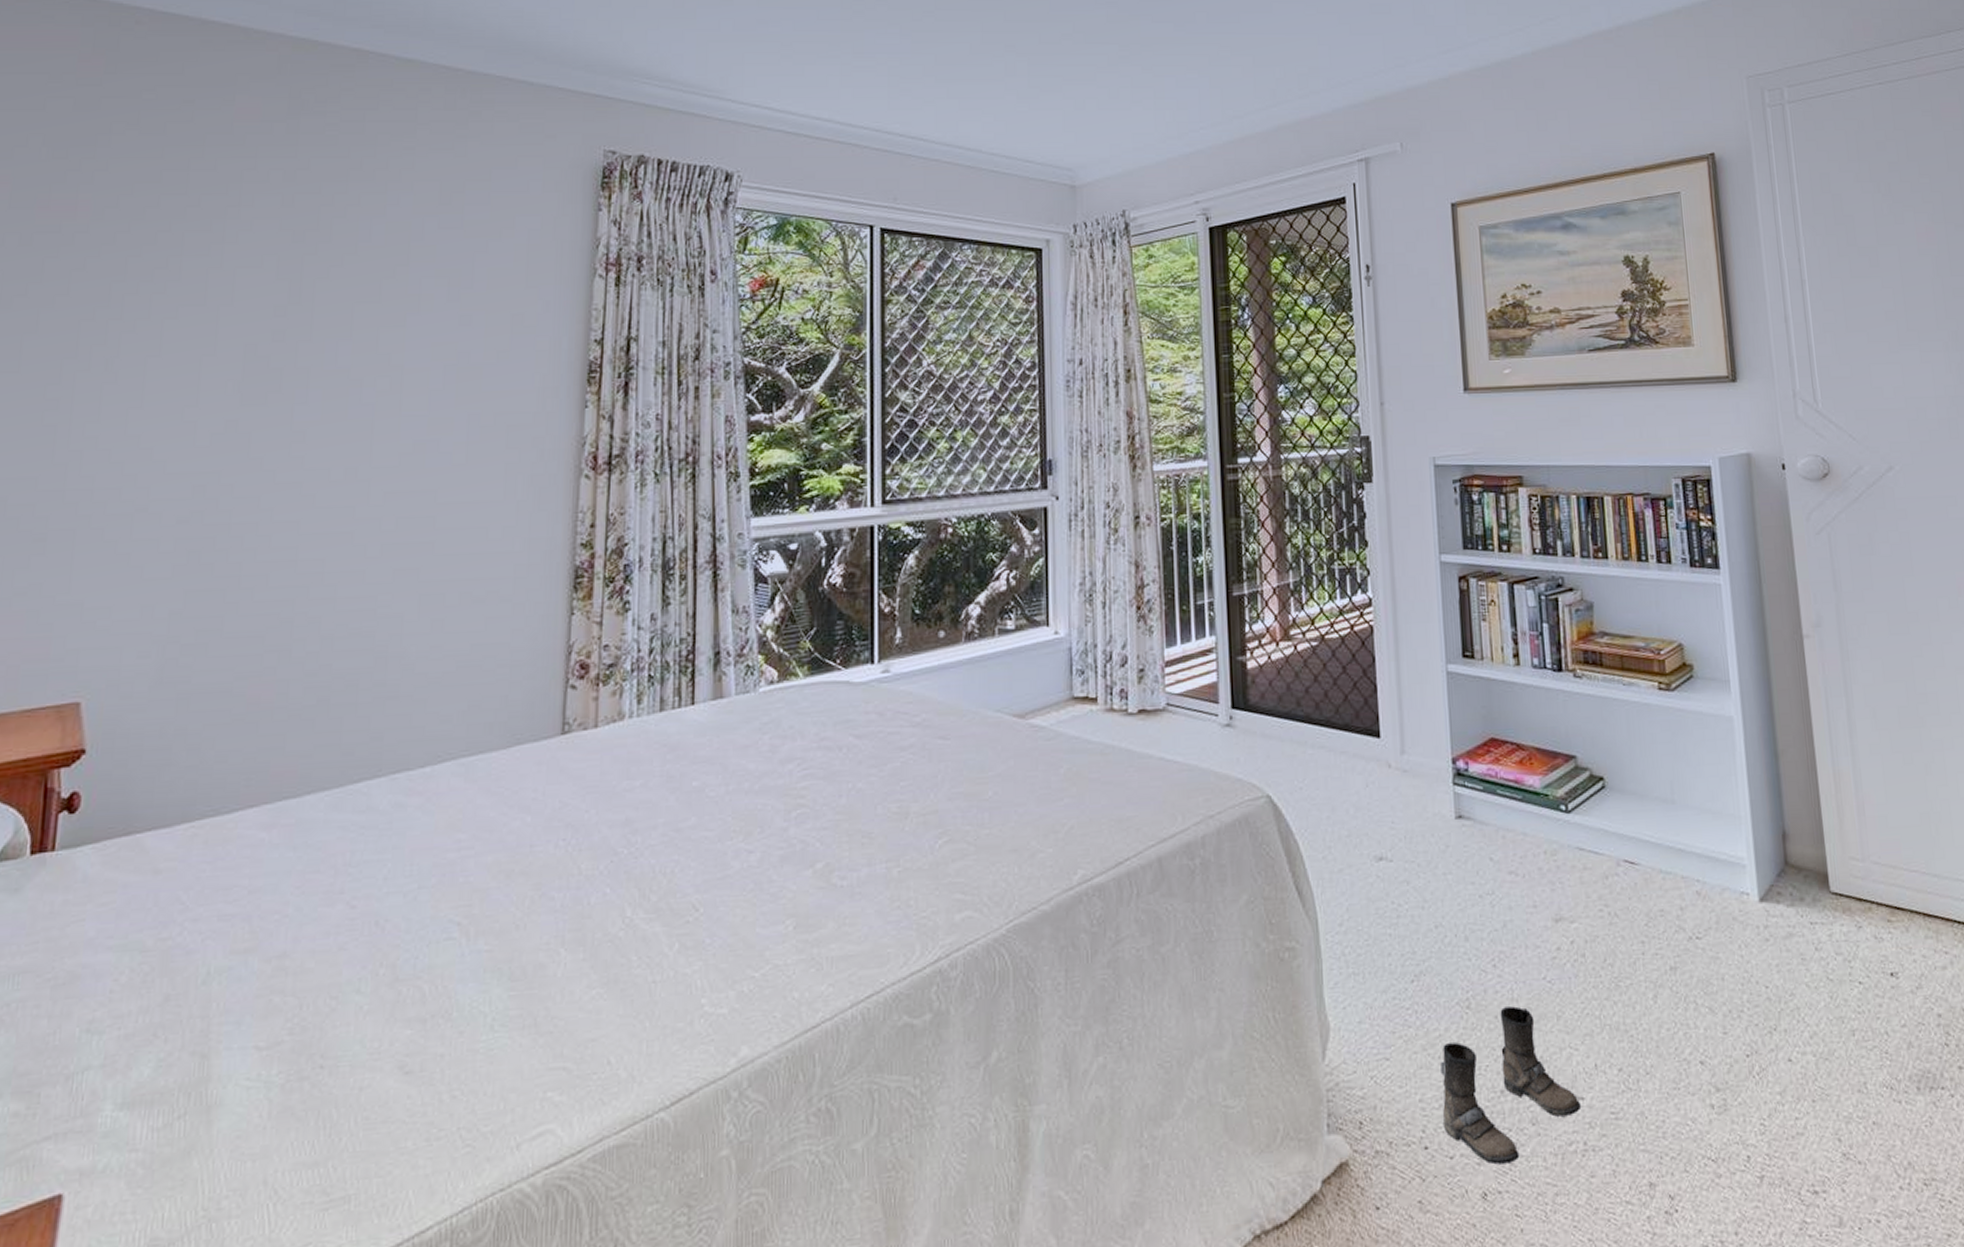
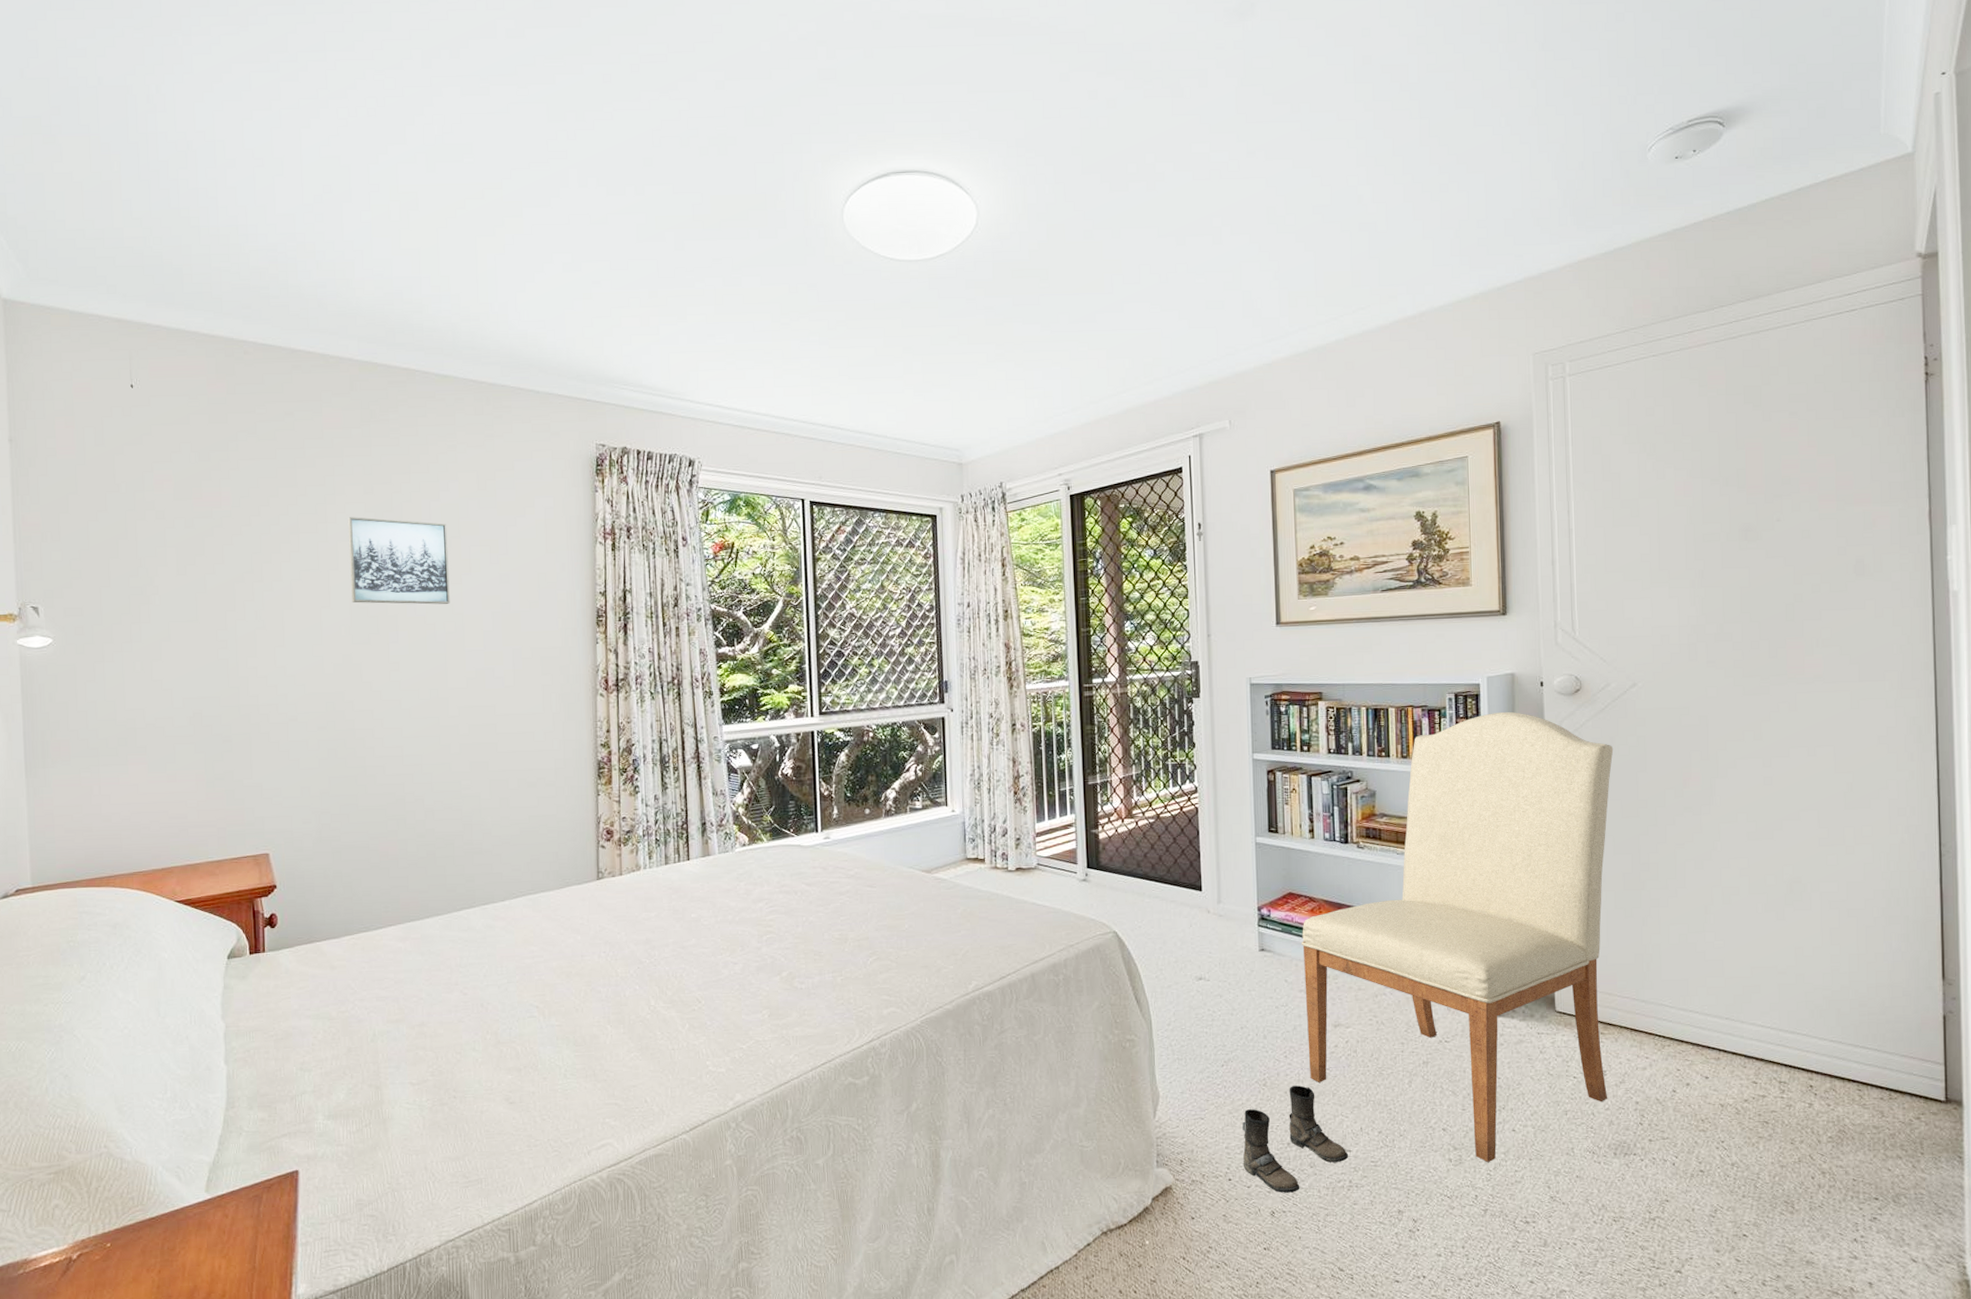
wall art: none [247,236,392,353] -> present [347,517,450,605]
chair: none [1509,500,1903,1109] -> present [1301,711,1614,1163]

